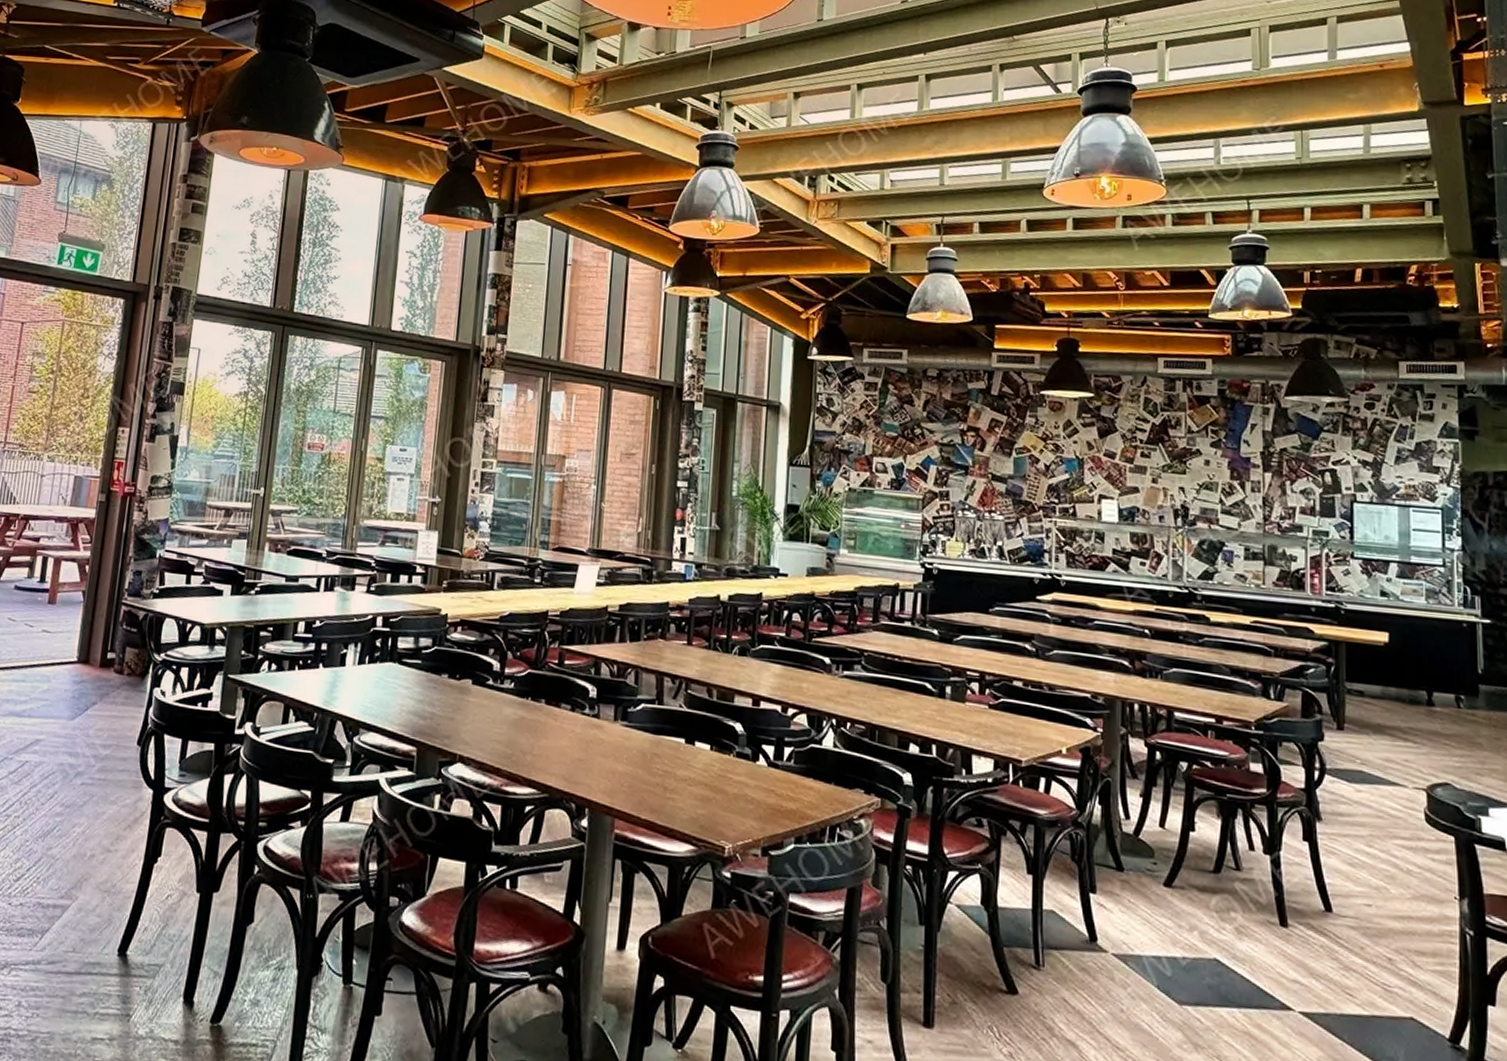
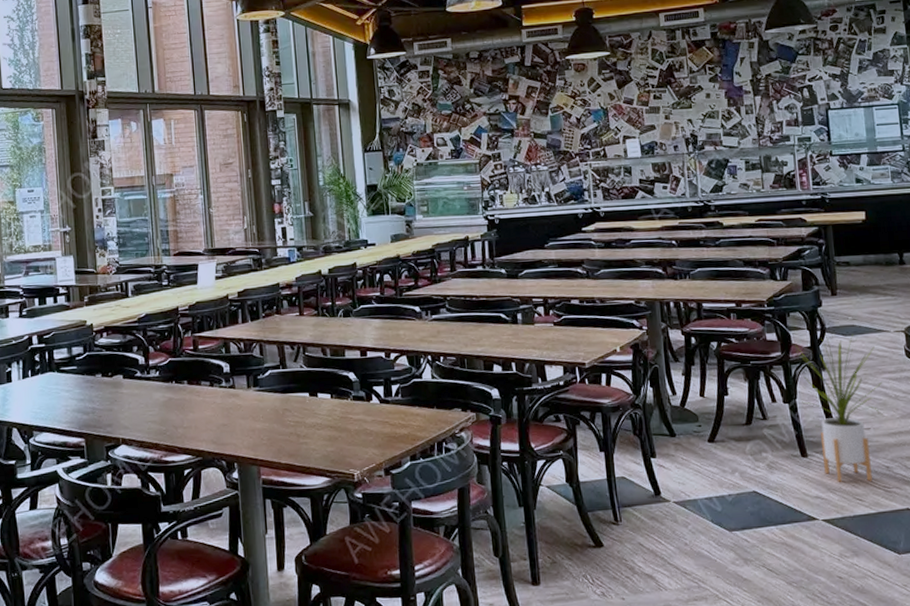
house plant: none [1285,775,1392,974] -> present [795,333,882,482]

